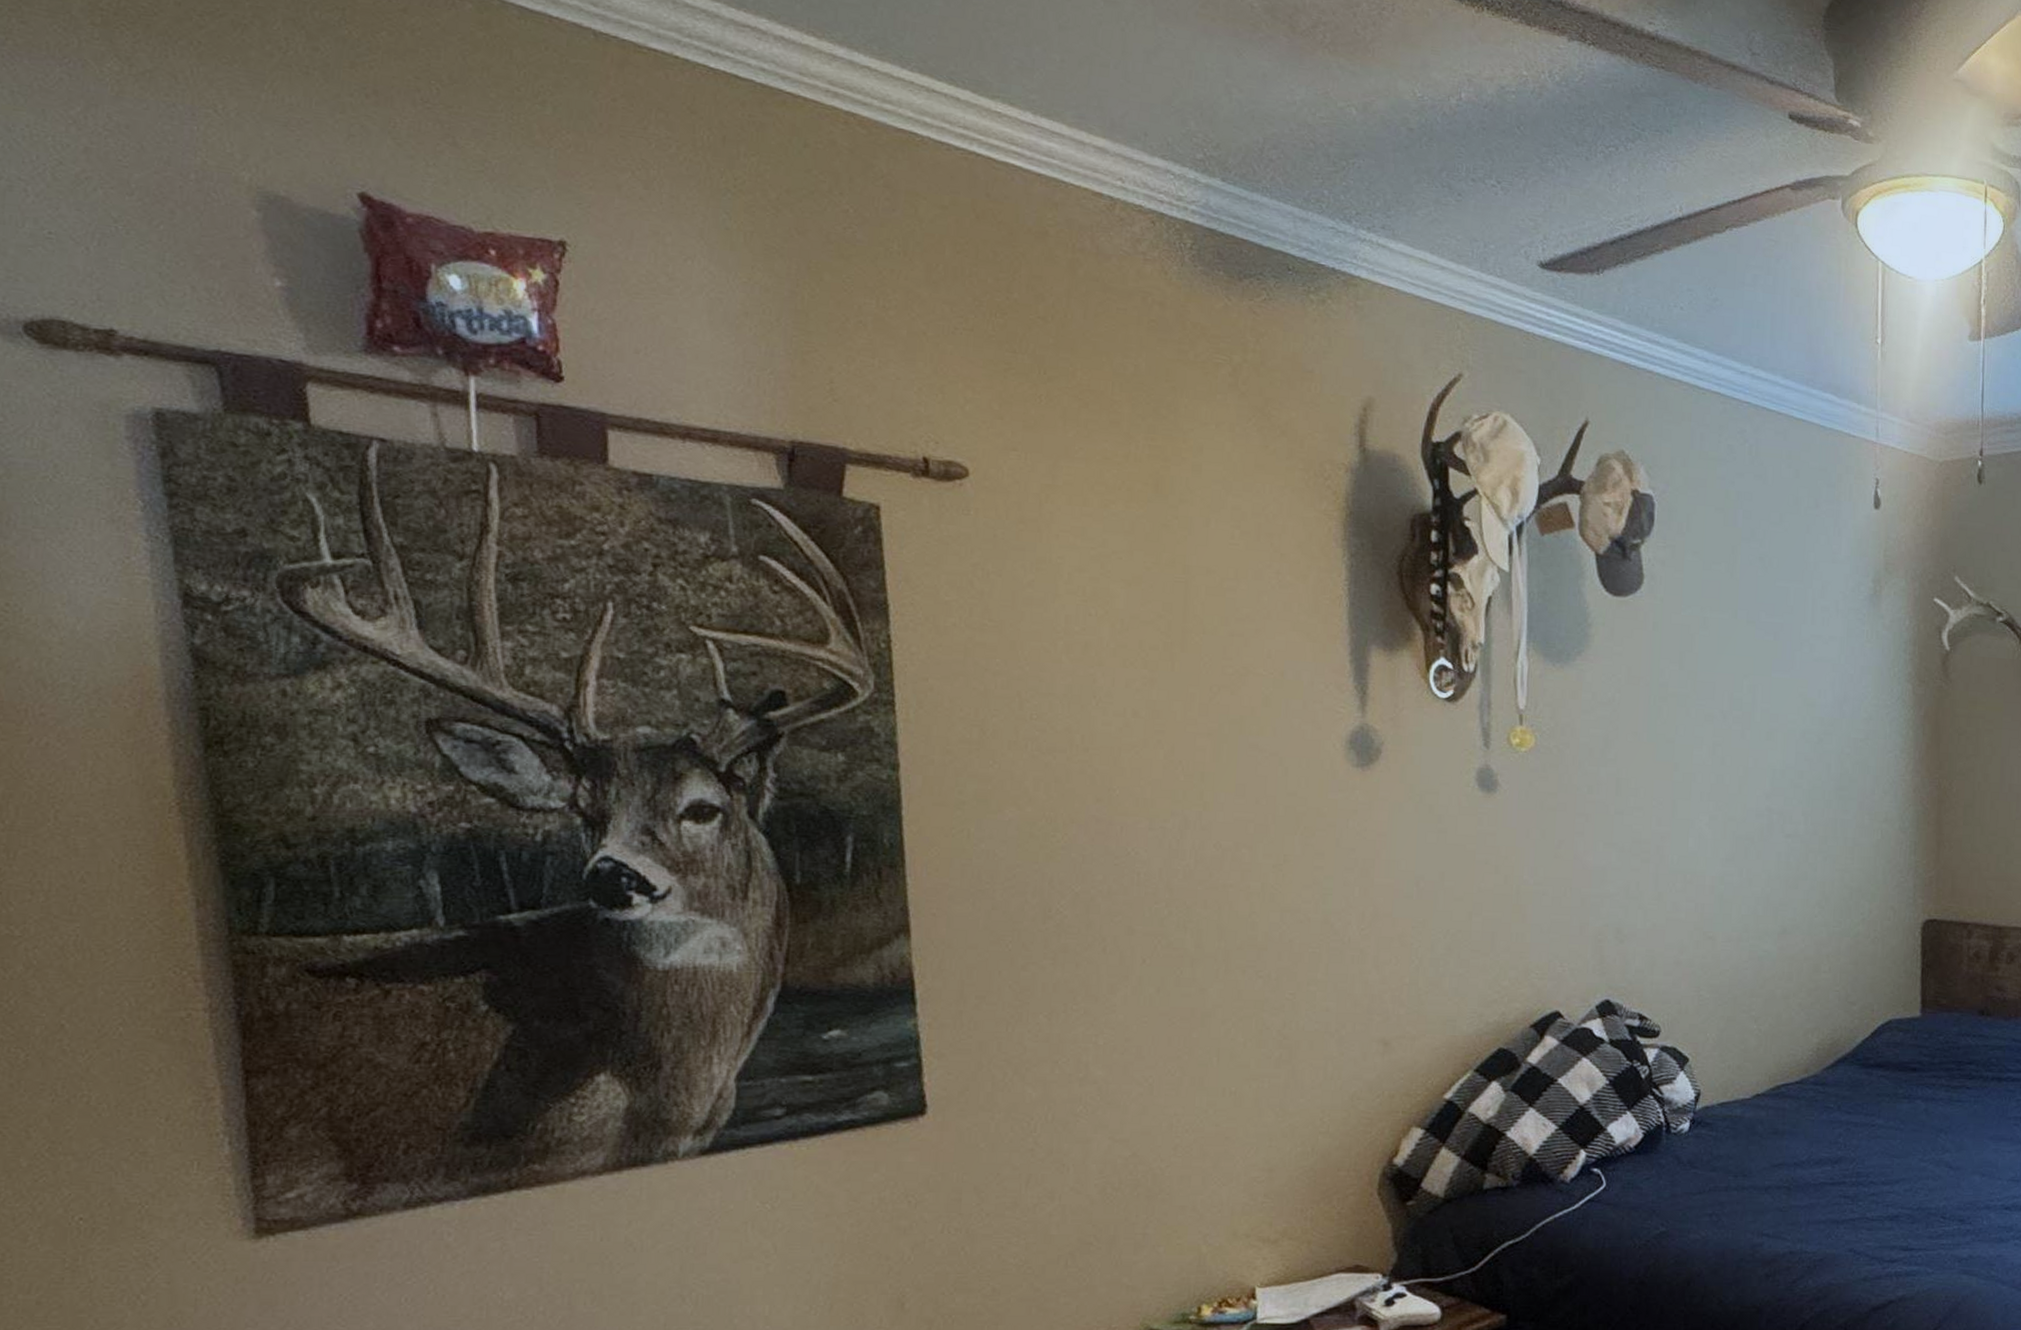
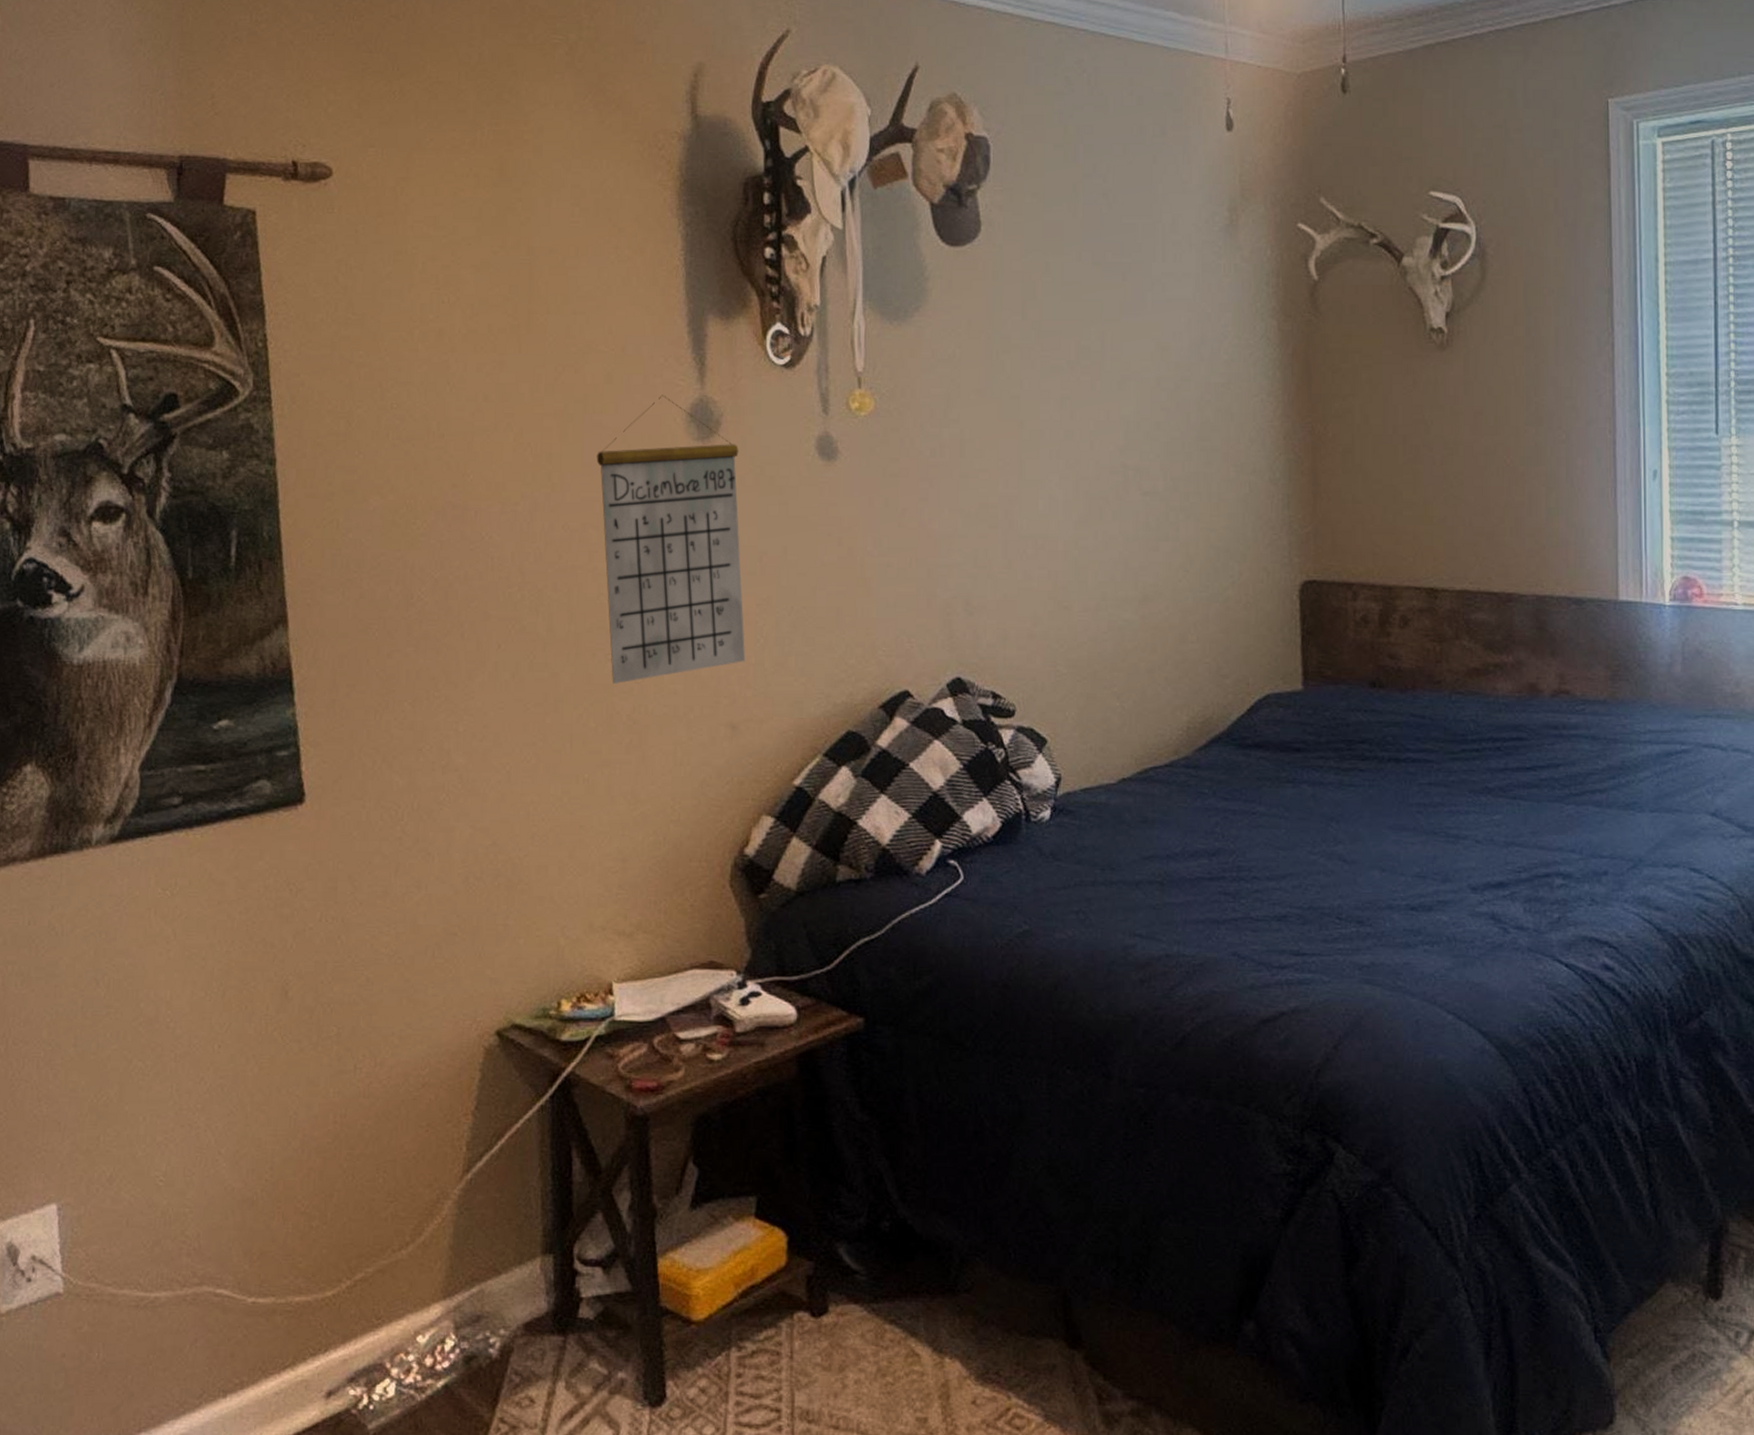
calendar: none [1251,721,1400,1000] -> present [596,395,746,684]

